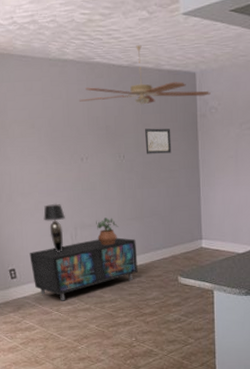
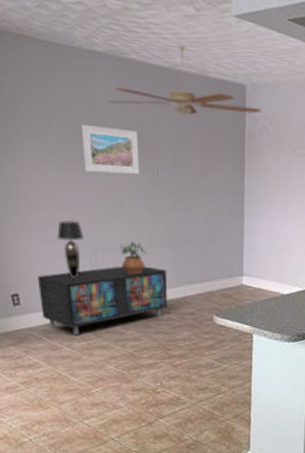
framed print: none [59,121,109,162] -> present [81,124,140,175]
wall art: present [145,128,172,154] -> none [184,143,214,175]

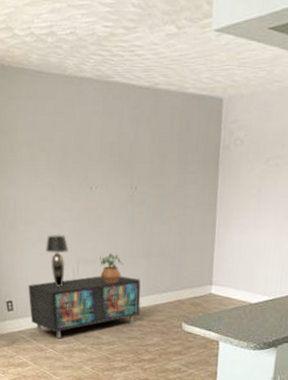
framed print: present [81,124,140,175] -> none [69,145,120,191]
ceiling fan: present [107,45,262,116] -> none [93,64,238,132]

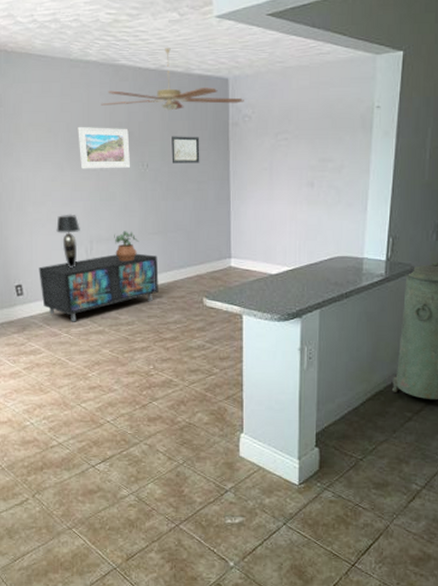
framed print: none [69,145,120,191] -> present [78,126,131,169]
ceiling fan: none [93,64,238,132] -> present [101,48,244,111]
wall art: none [160,158,190,188] -> present [171,136,200,164]

